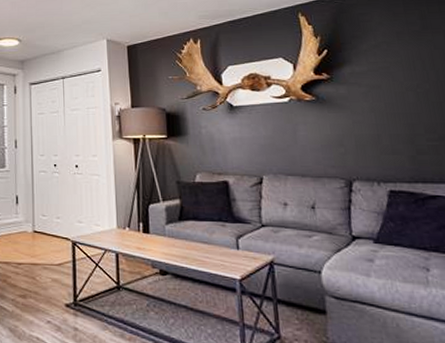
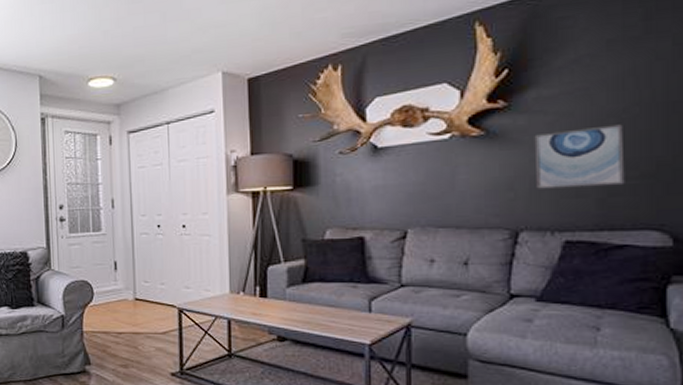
wall art: none [353,97,428,146] -> present [534,124,625,189]

